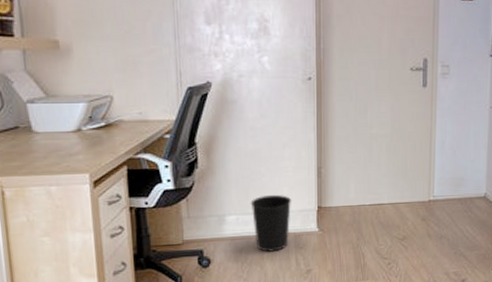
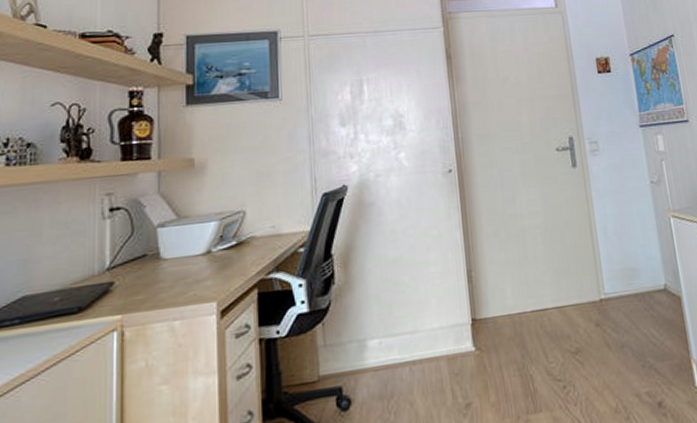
wastebasket: present [250,194,292,253] -> none [394,308,442,384]

